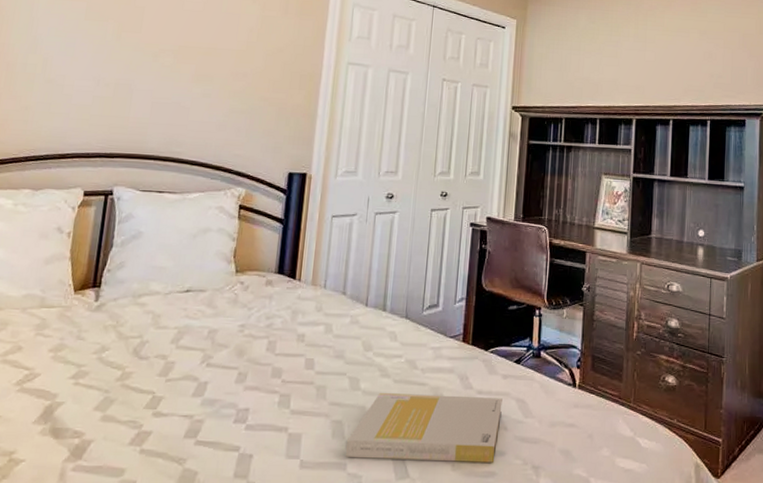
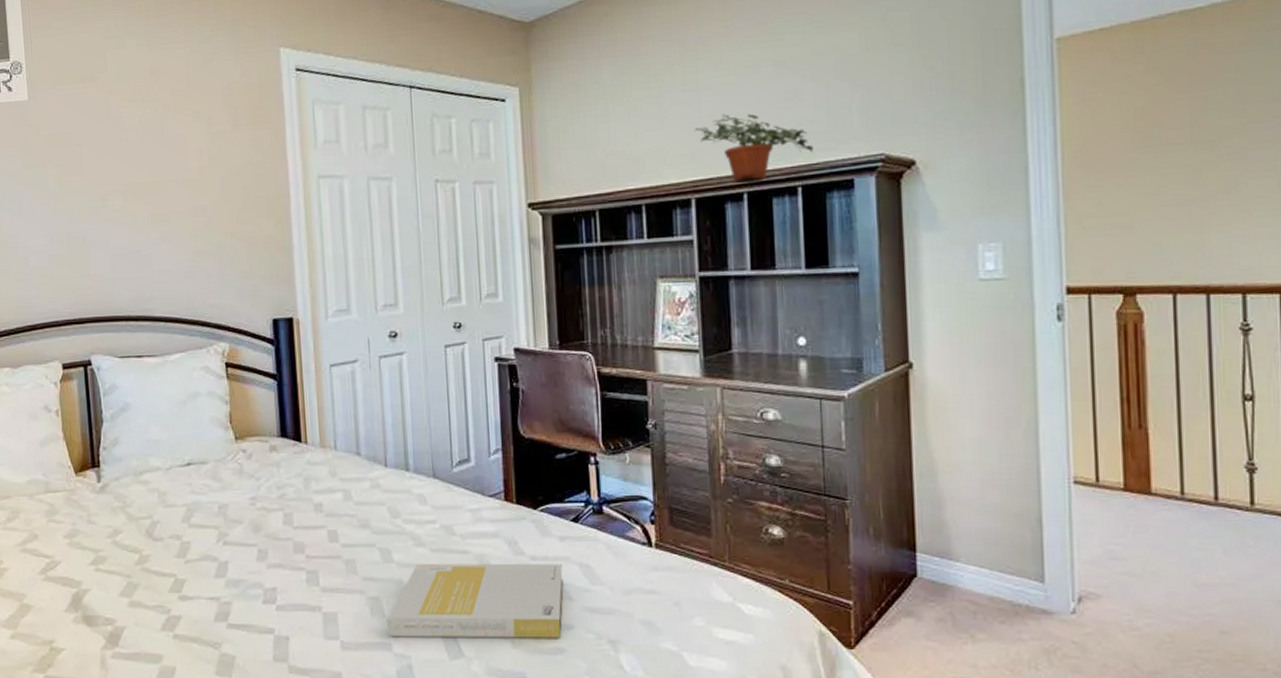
potted plant: none [640,61,721,114] -> present [694,113,814,184]

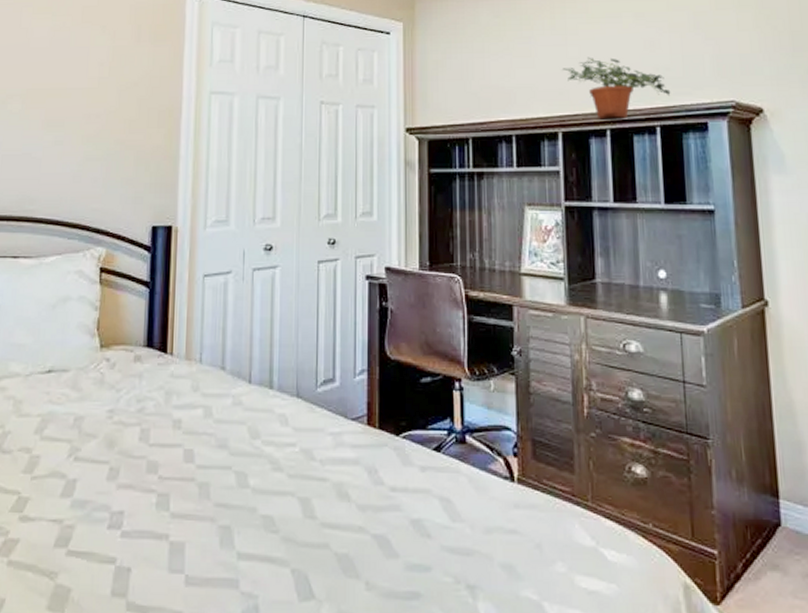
book: present [388,563,564,638] -> none [238,491,422,580]

